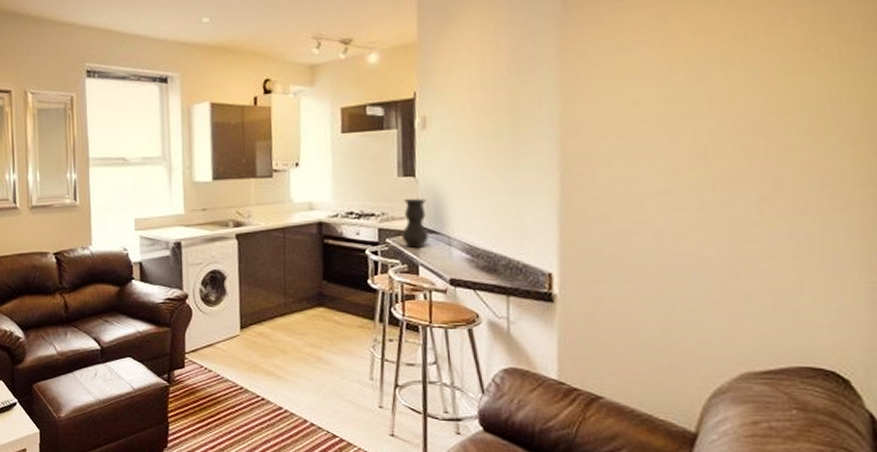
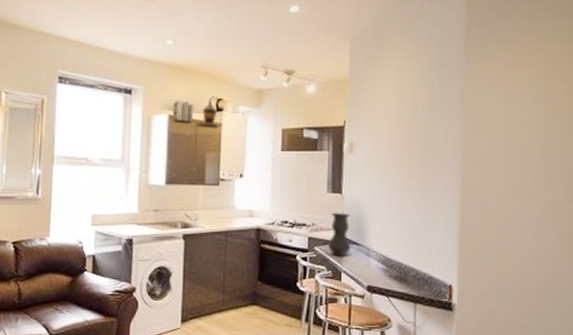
books: none [214,85,239,112] -> present [173,101,194,124]
decorative basket: none [241,76,272,114] -> present [195,96,222,129]

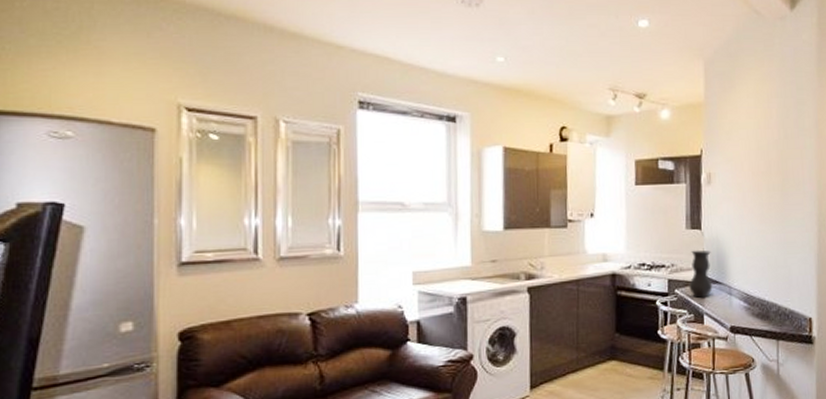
books: present [173,101,194,124] -> none [508,130,534,157]
decorative basket: present [195,96,222,129] -> none [536,124,568,162]

